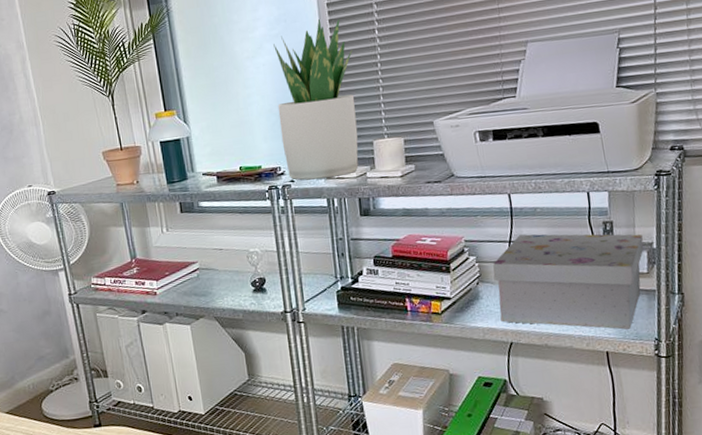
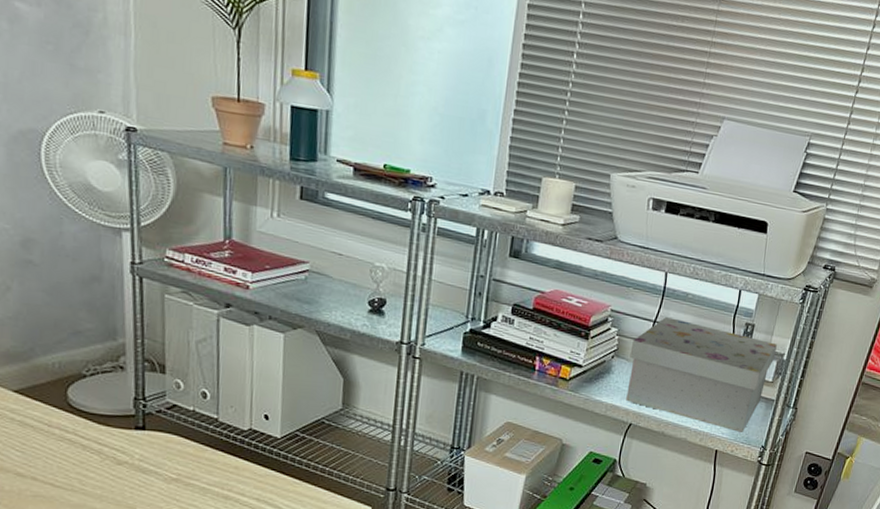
planter: present [273,19,359,180] -> none [439,20,544,207]

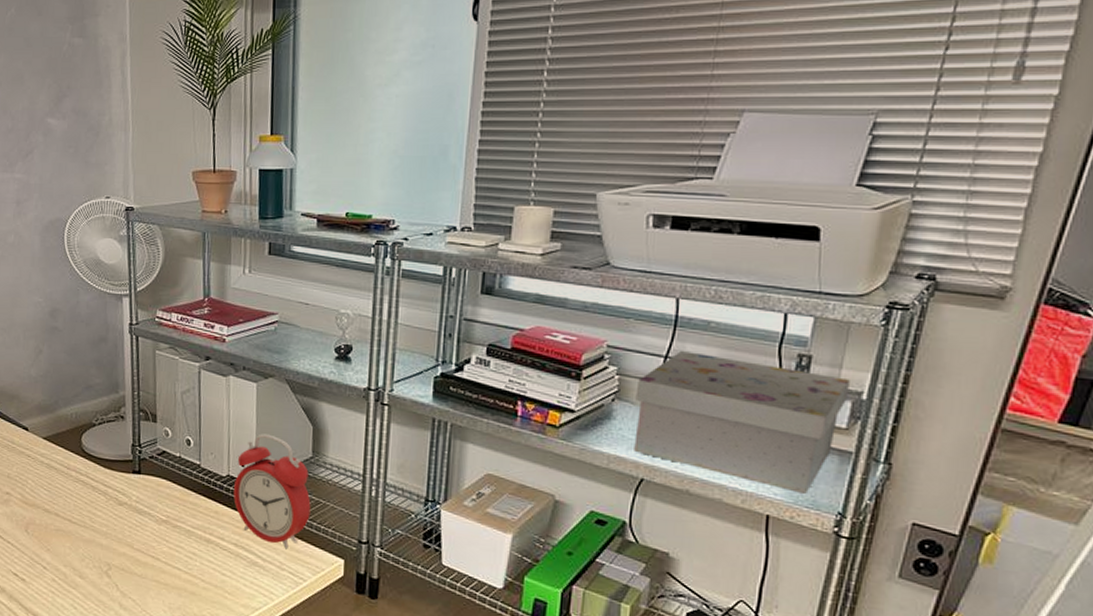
alarm clock: none [255,386,340,501] -> present [233,433,311,550]

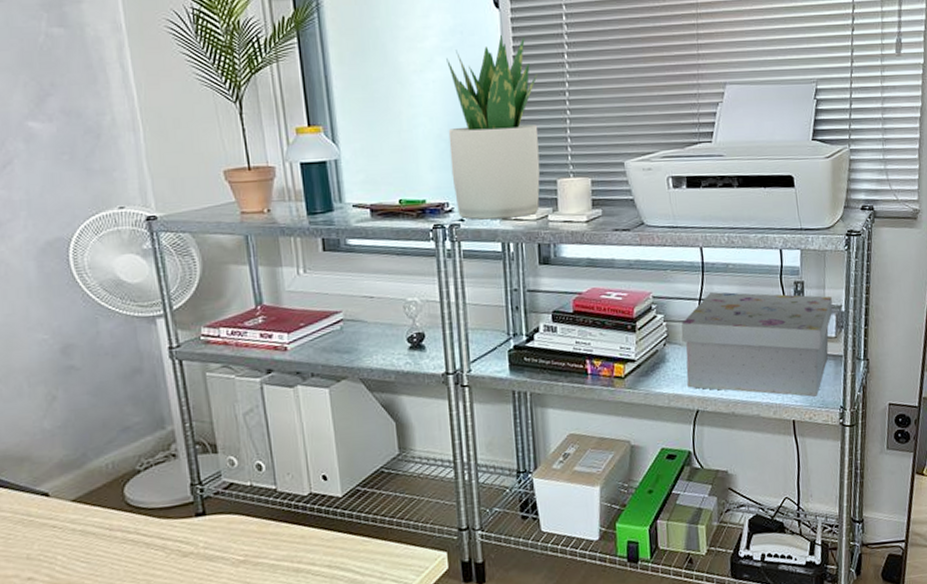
alarm clock: present [233,433,311,550] -> none [317,439,406,557]
planter: none [402,50,510,242] -> present [446,35,540,220]

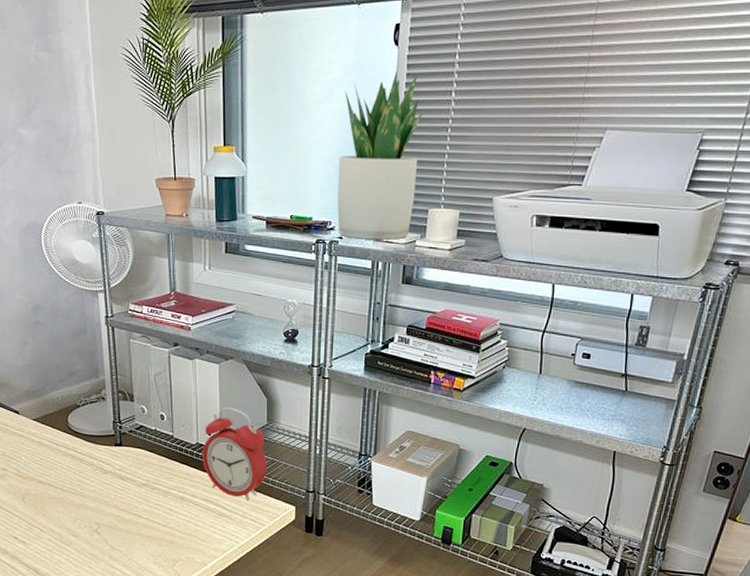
alarm clock: none [317,439,406,557] -> present [202,407,267,501]
decorative box: present [681,292,833,398] -> none [519,326,676,435]

